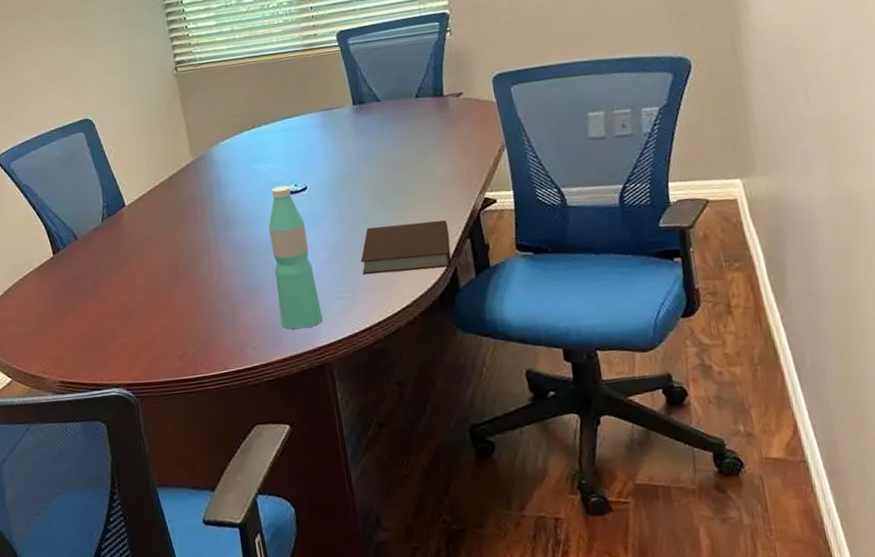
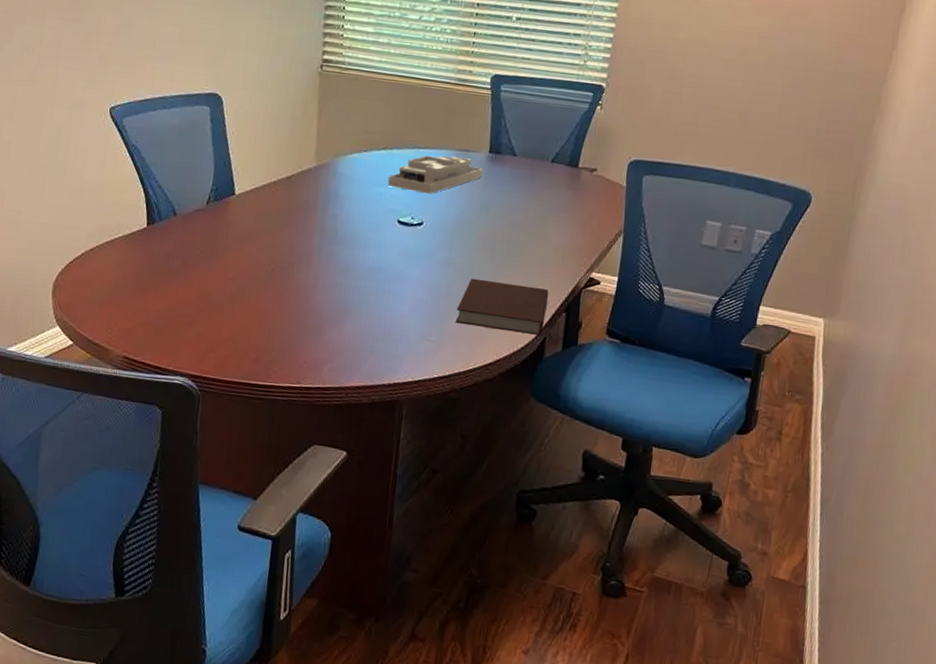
desk organizer: none [262,115,352,162] -> present [387,155,483,194]
water bottle: present [268,185,323,330] -> none [363,214,412,362]

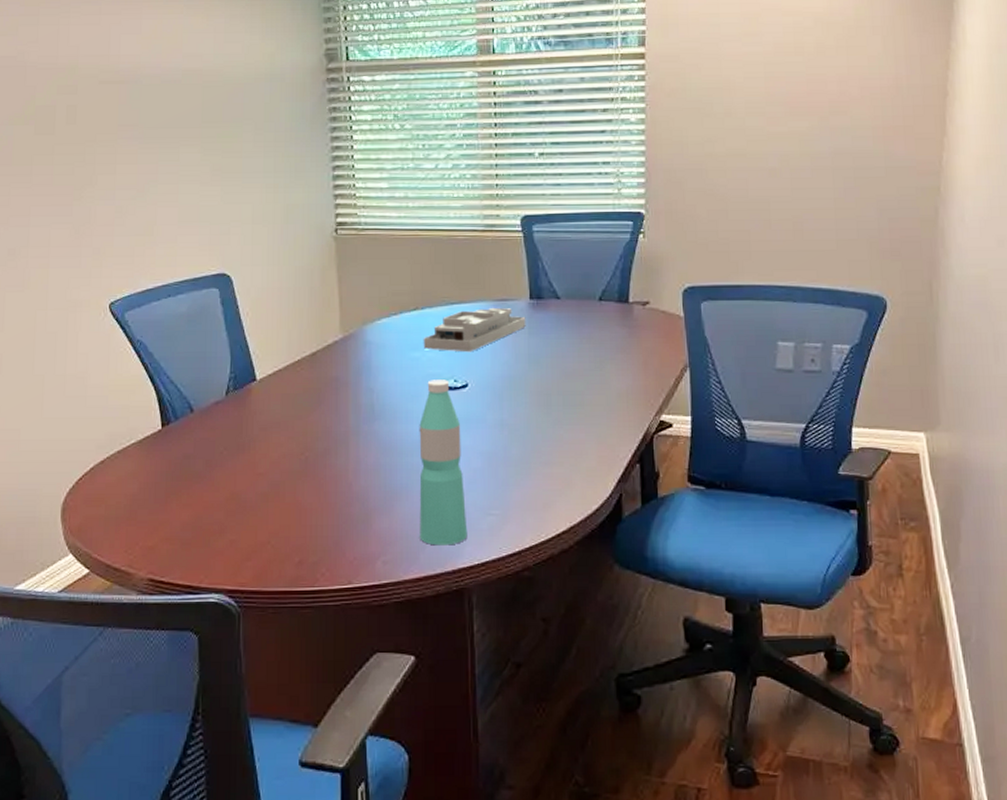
water bottle: none [363,214,412,362] -> present [419,380,468,546]
notebook: present [455,278,549,335] -> none [518,438,618,493]

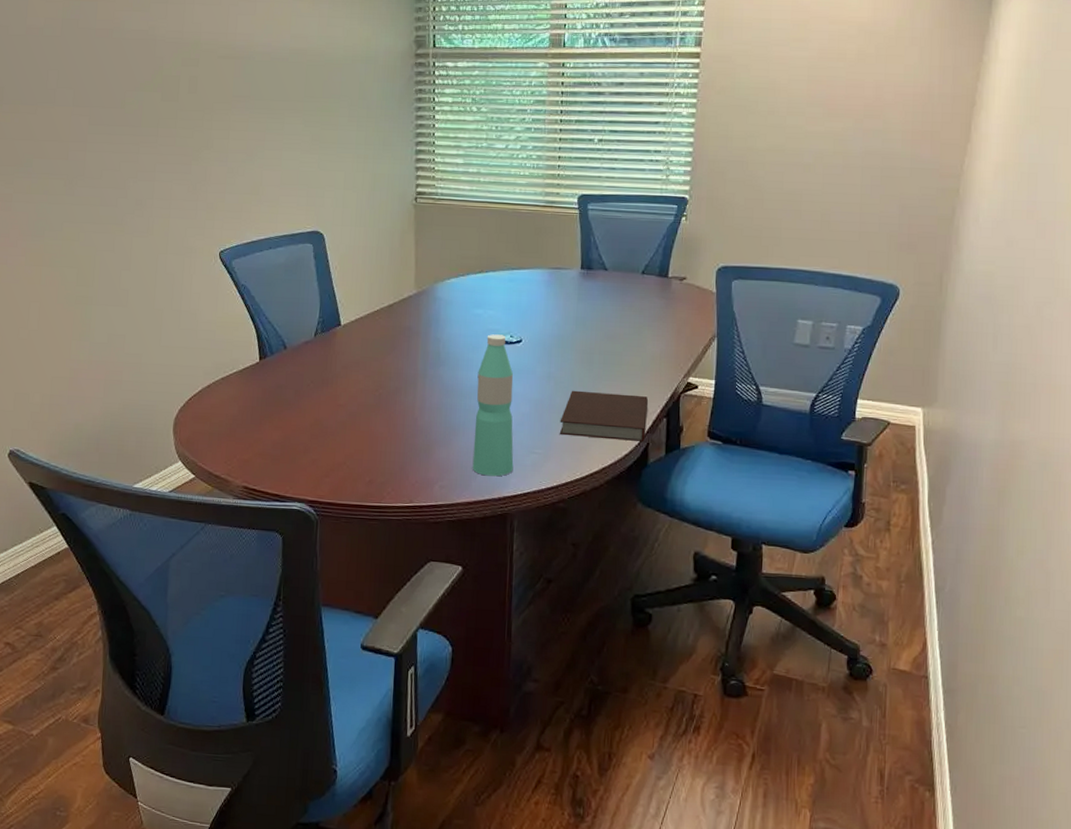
desk organizer: present [423,307,526,353] -> none [485,274,576,313]
notebook: none [518,438,618,493] -> present [559,390,649,442]

